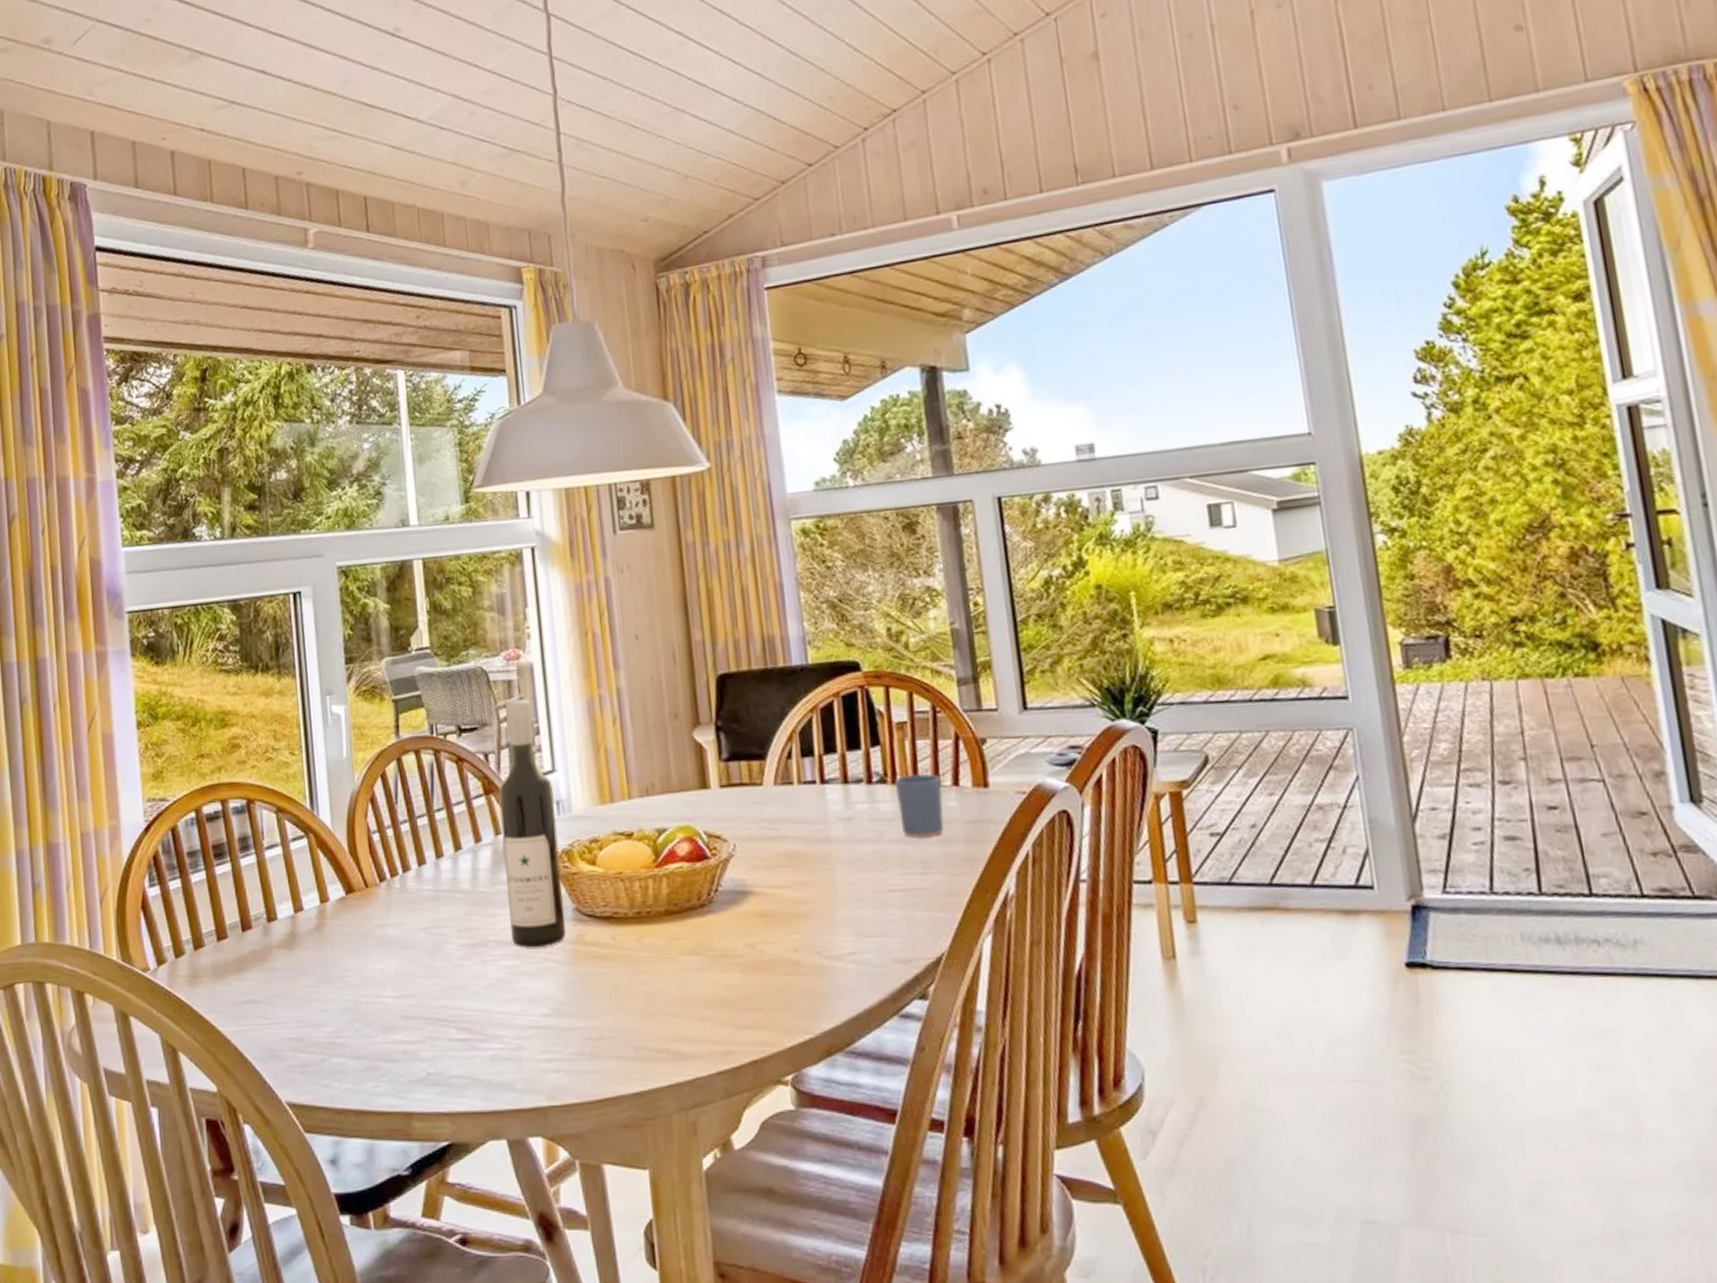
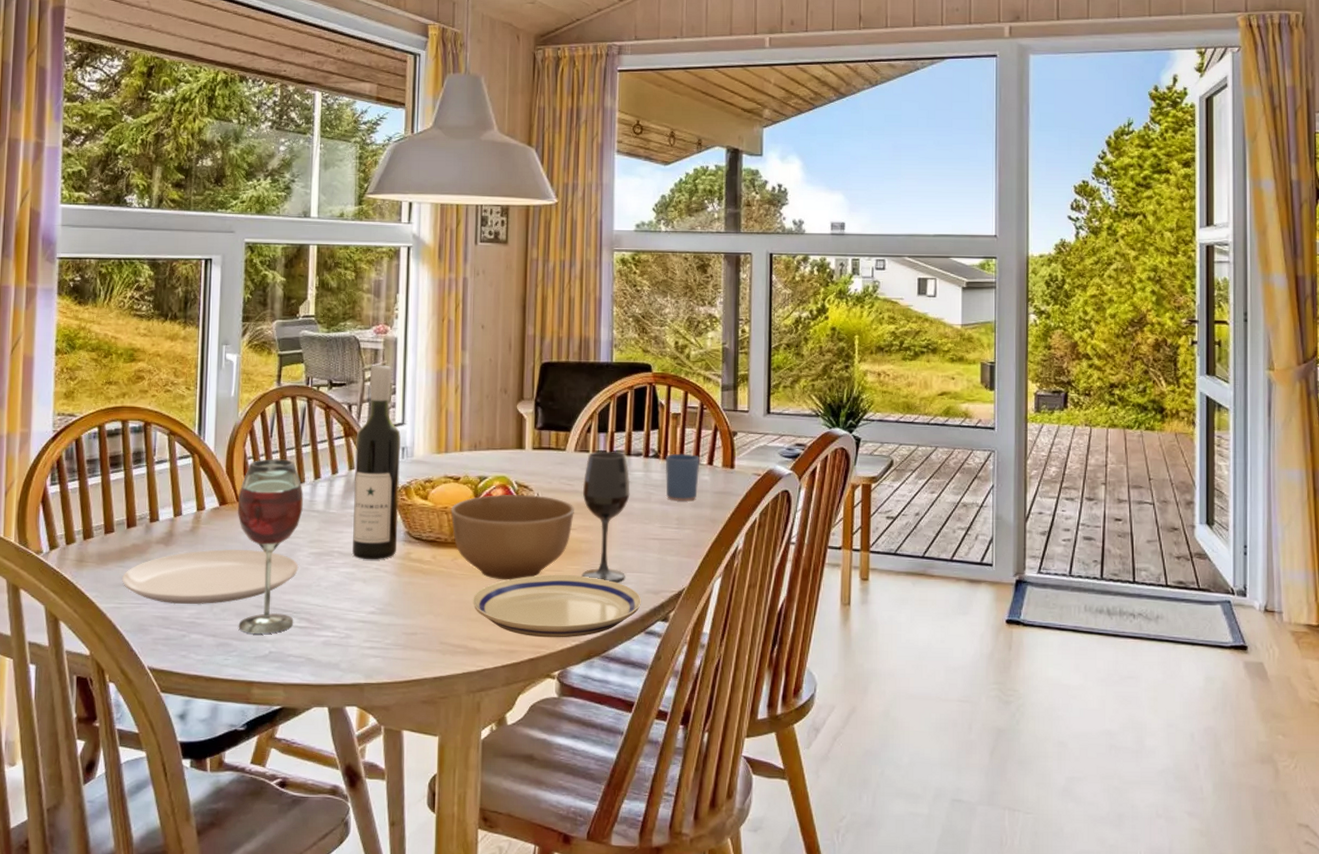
plate: none [243,946,450,1022] -> present [122,549,299,605]
wineglass: none [366,829,452,1053] -> present [237,459,304,635]
bowl: none [626,846,785,961] -> present [450,494,574,580]
plate: none [669,946,889,1032] -> present [473,575,642,638]
wine glass: none [790,780,863,953] -> present [581,451,630,583]

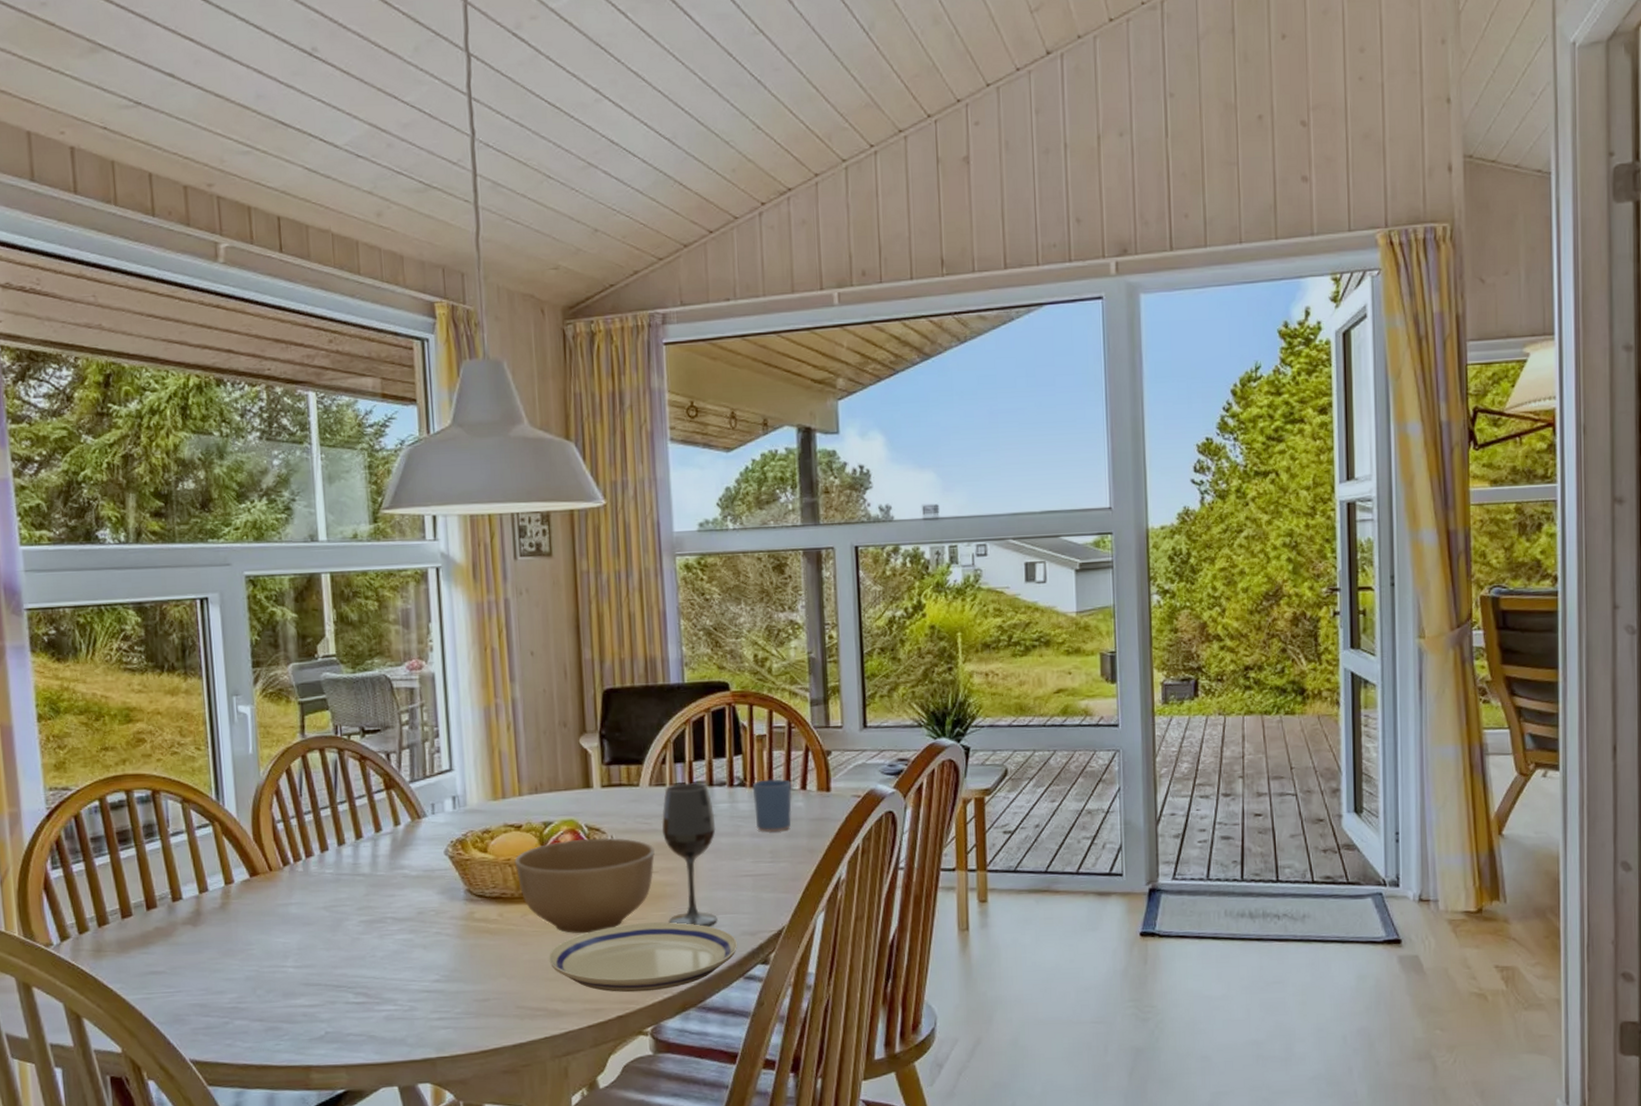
plate: present [122,549,299,605] -> none [148,923,349,990]
wineglass: present [237,459,304,635] -> none [270,820,350,1015]
bottle: present [352,365,401,560] -> none [398,705,458,924]

